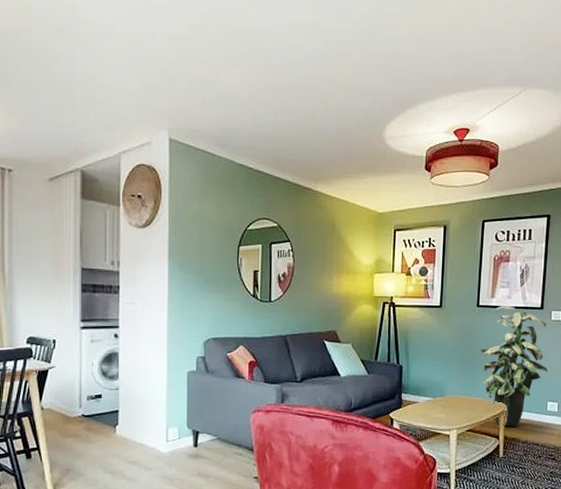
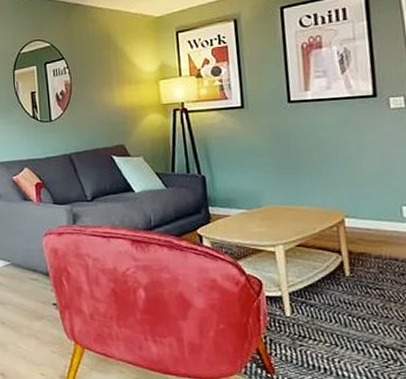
indoor plant: present [479,305,548,426] -> none [299,97,396,239]

